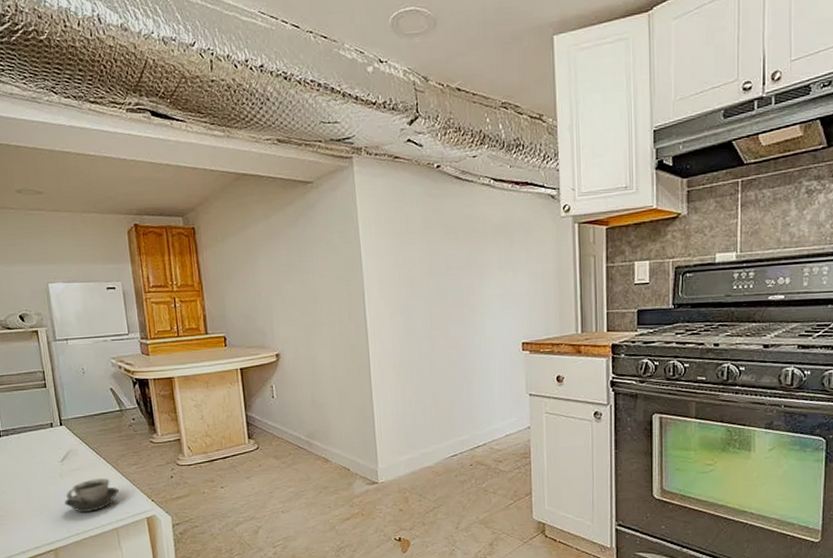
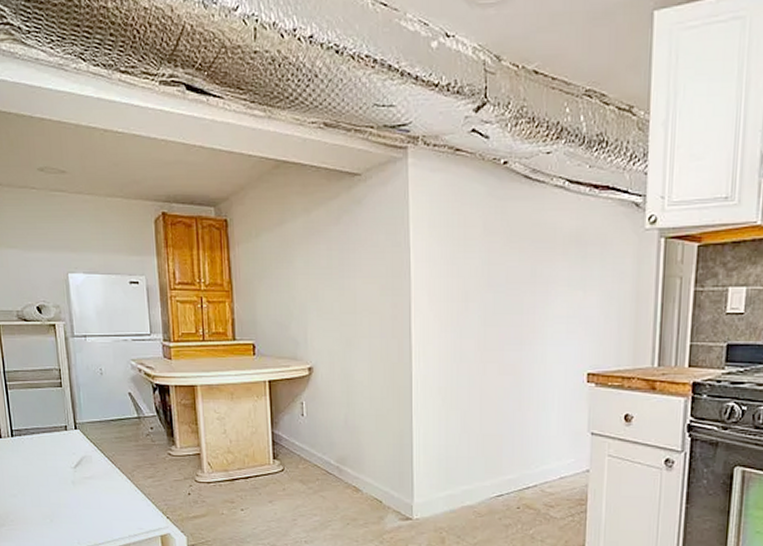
cup: present [65,478,120,513] -> none [76,489,134,525]

